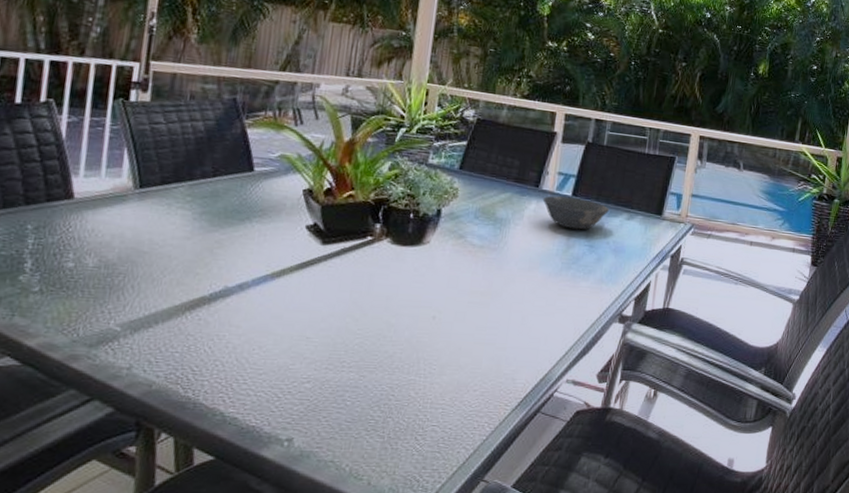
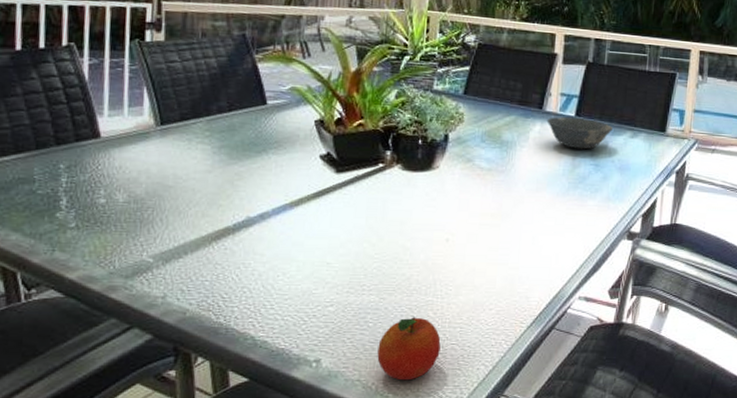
fruit: none [353,396,421,463] -> present [377,317,441,381]

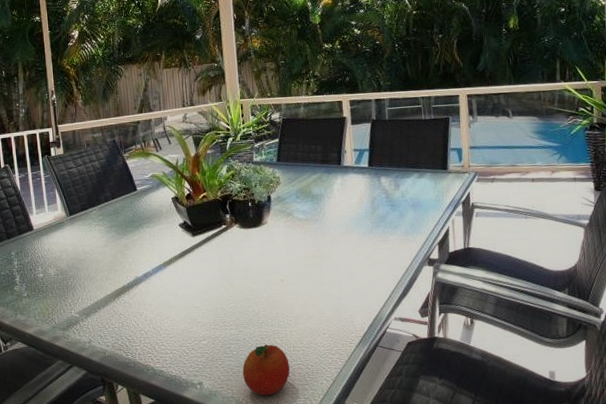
bowl: present [546,116,613,150] -> none [346,167,401,194]

